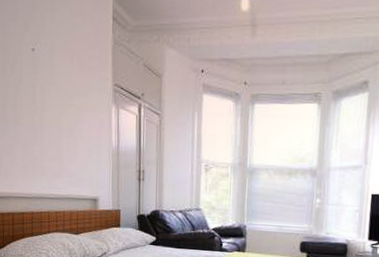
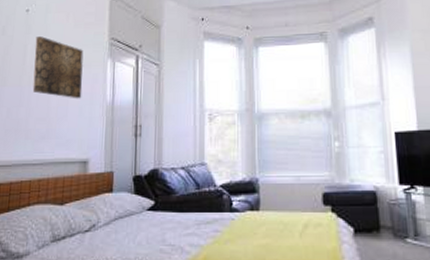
wall art: none [43,78,90,142] -> present [32,36,84,99]

